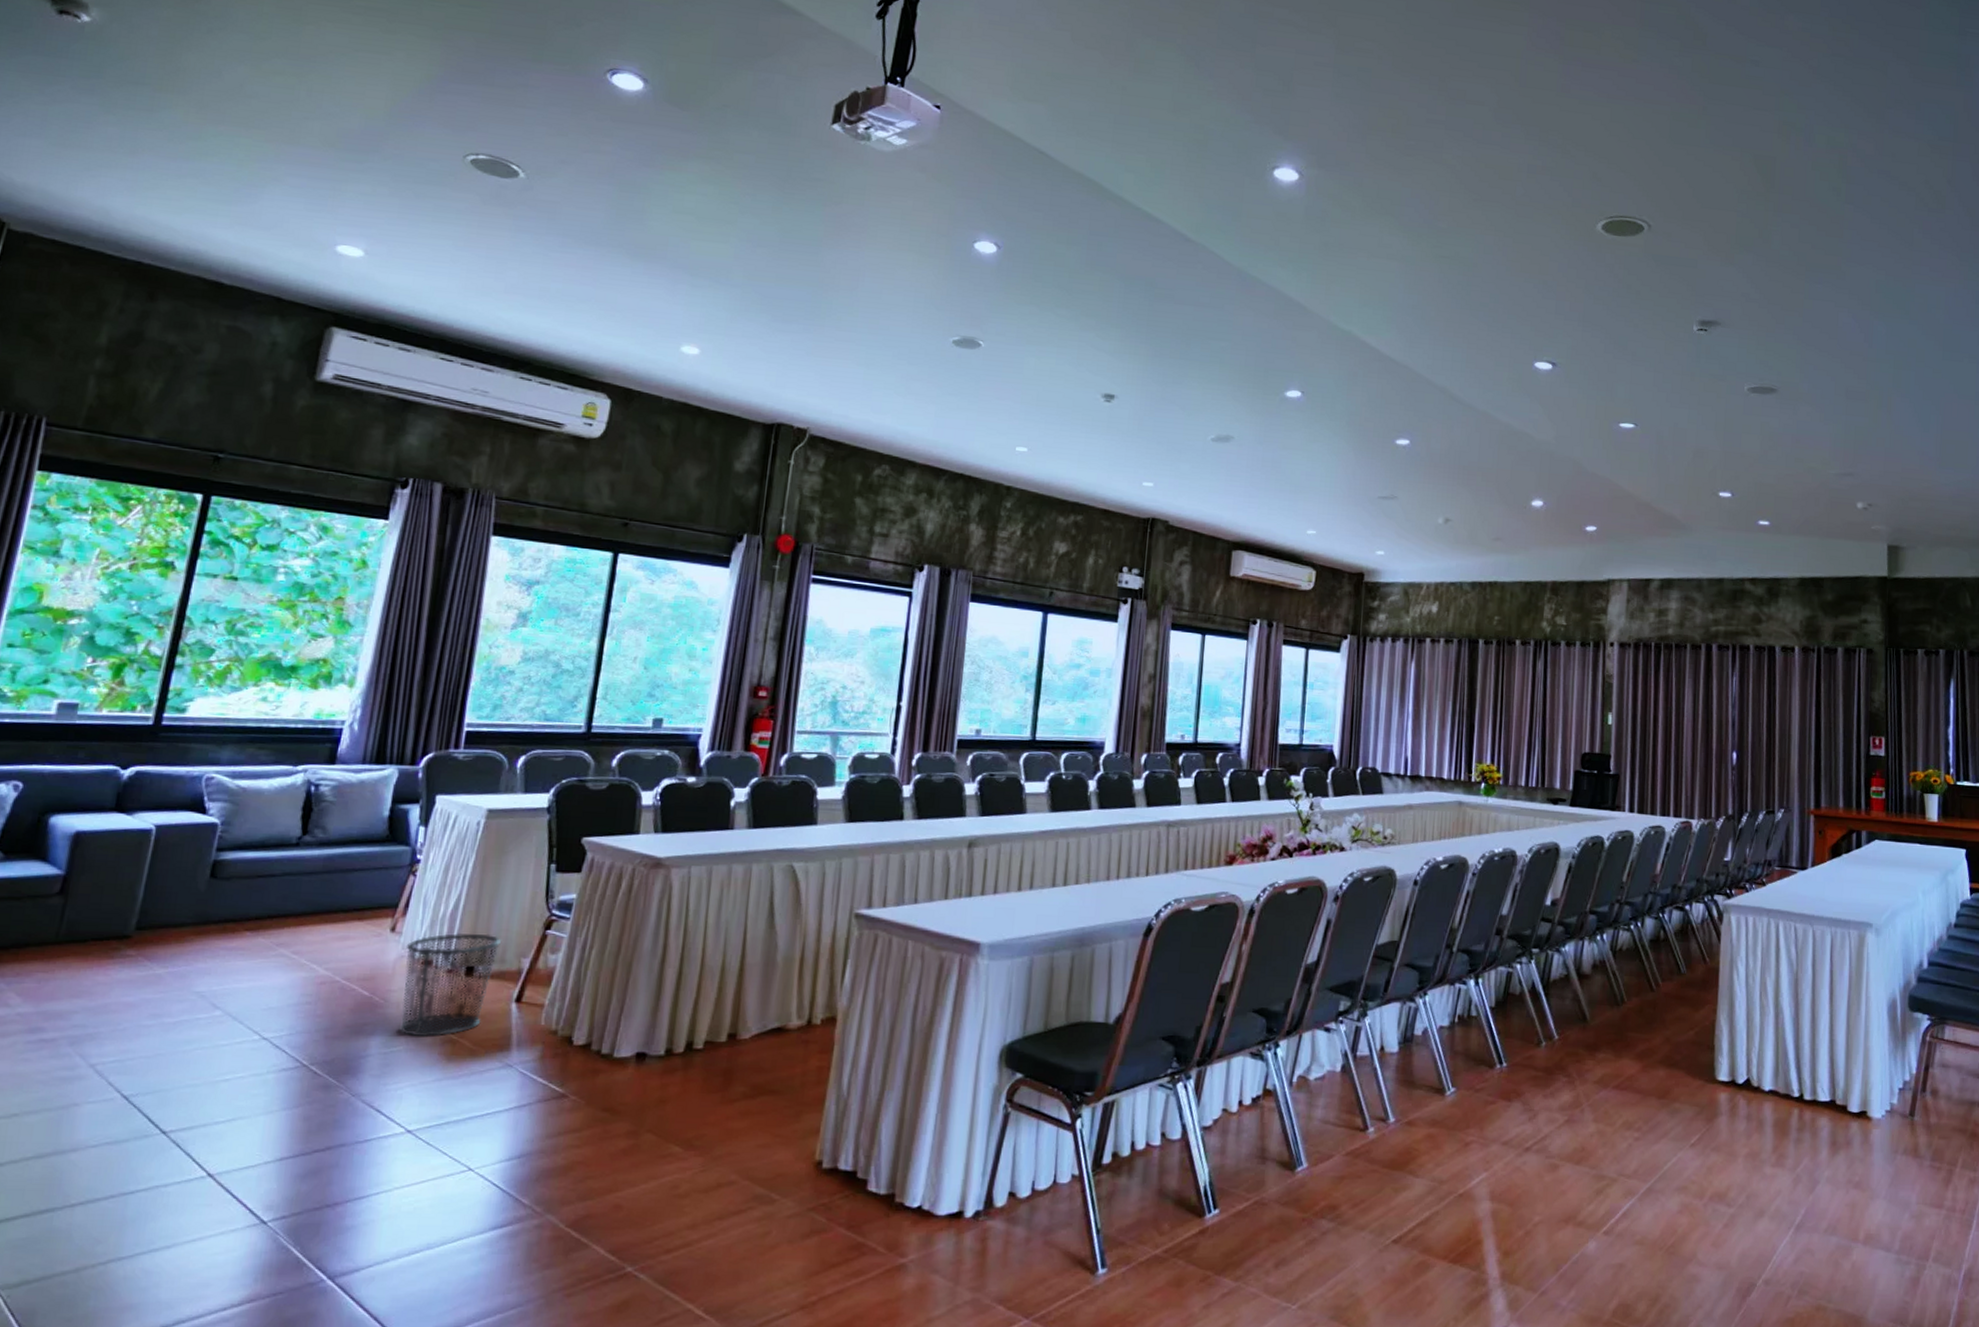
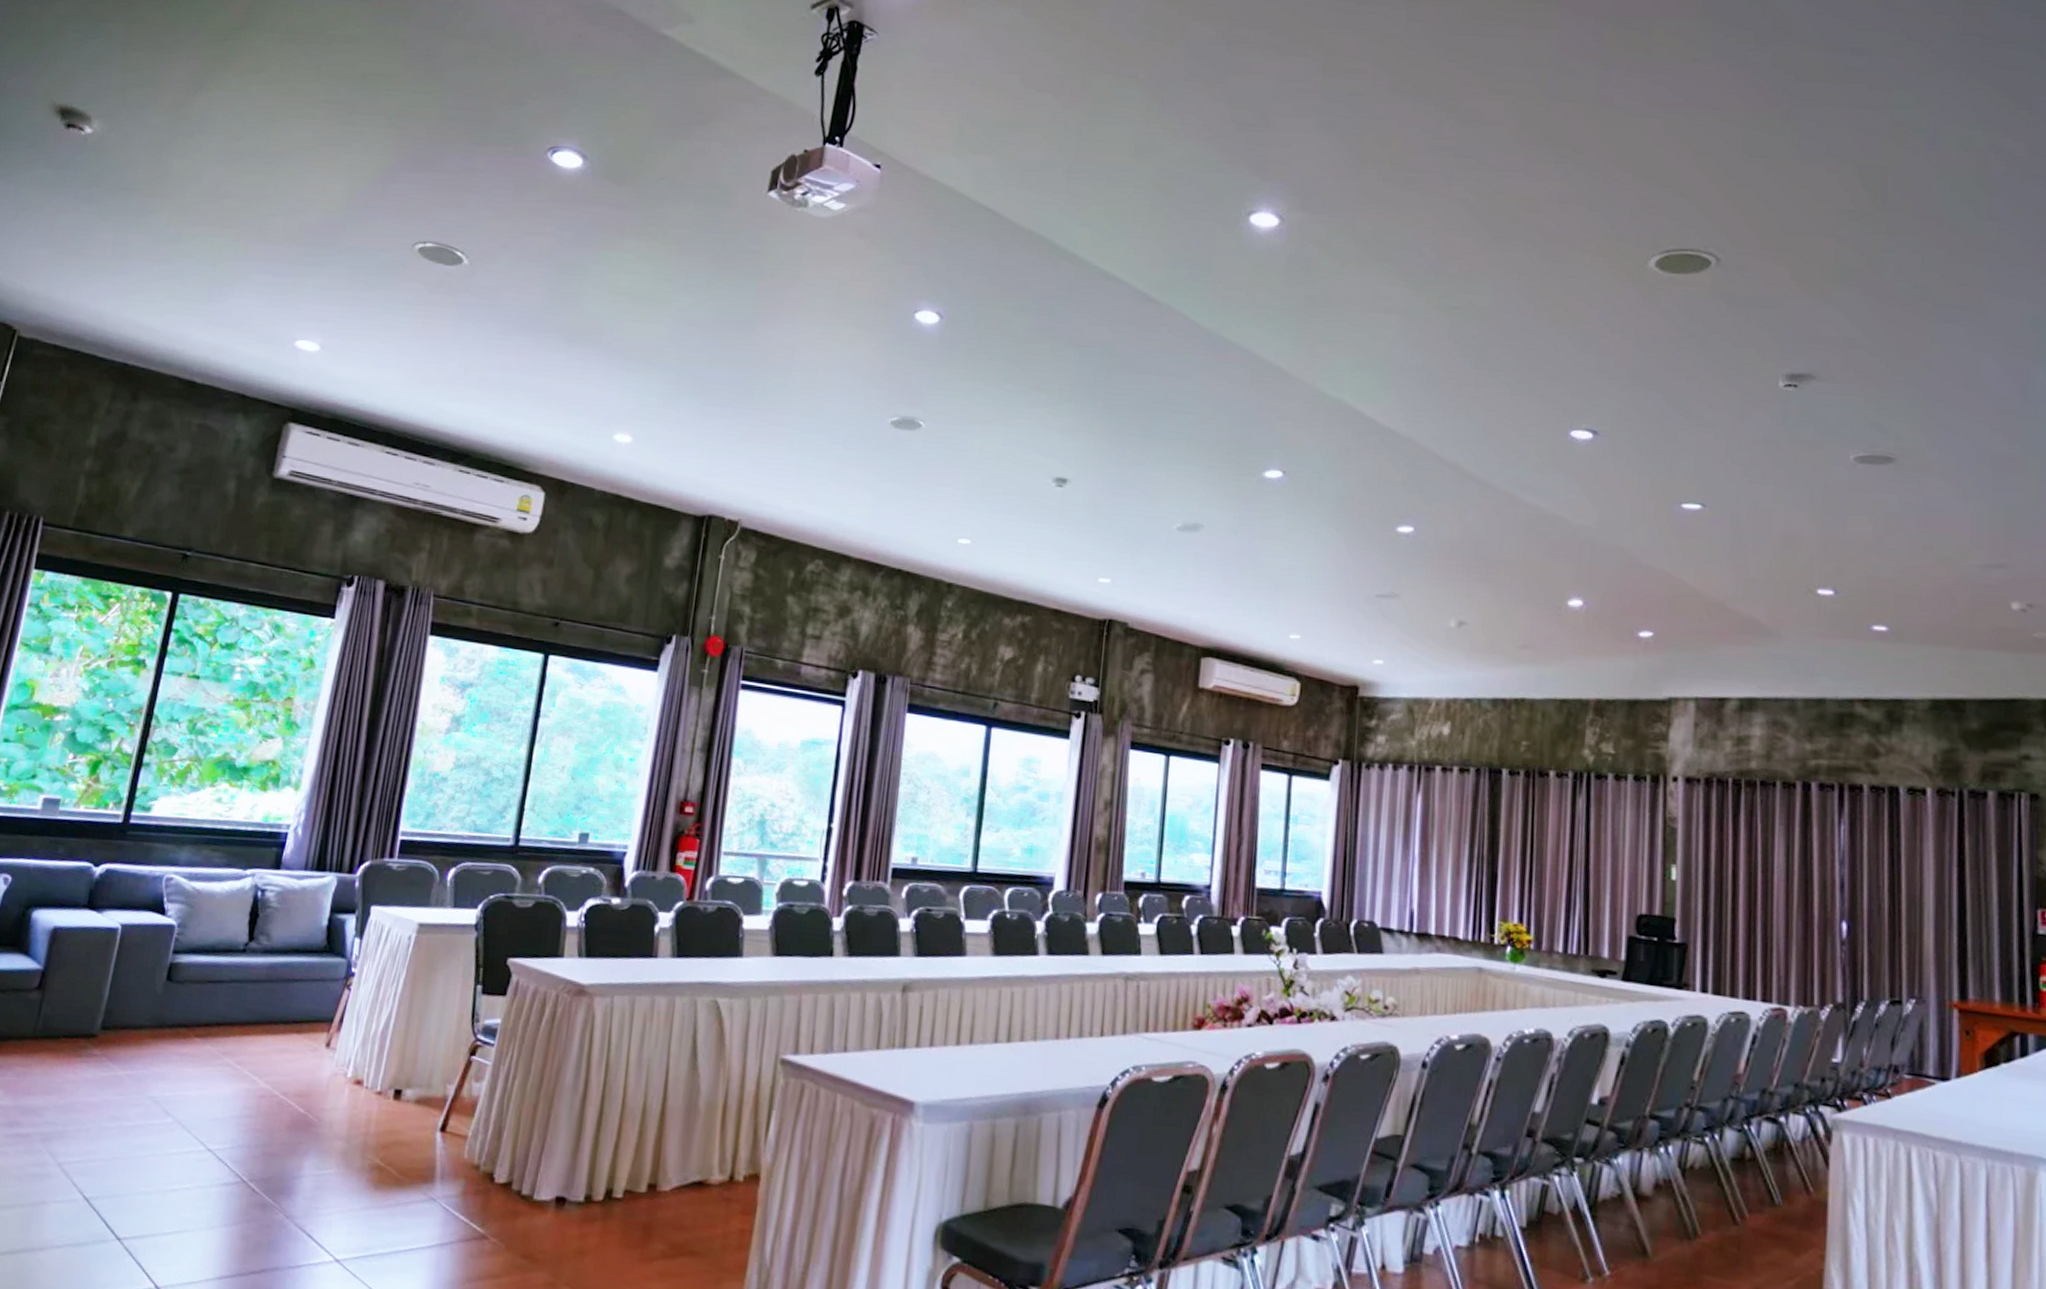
waste bin: present [399,933,501,1036] -> none [330,1053,428,1162]

